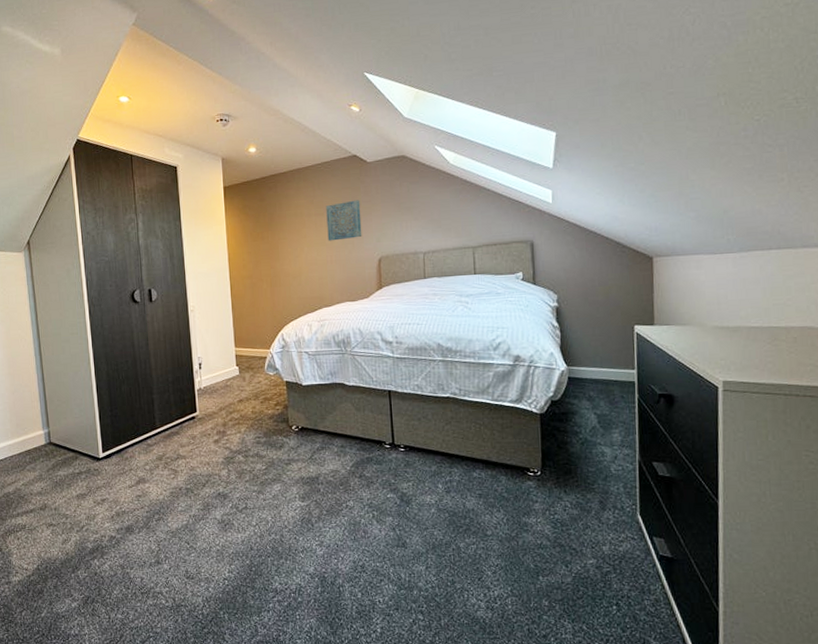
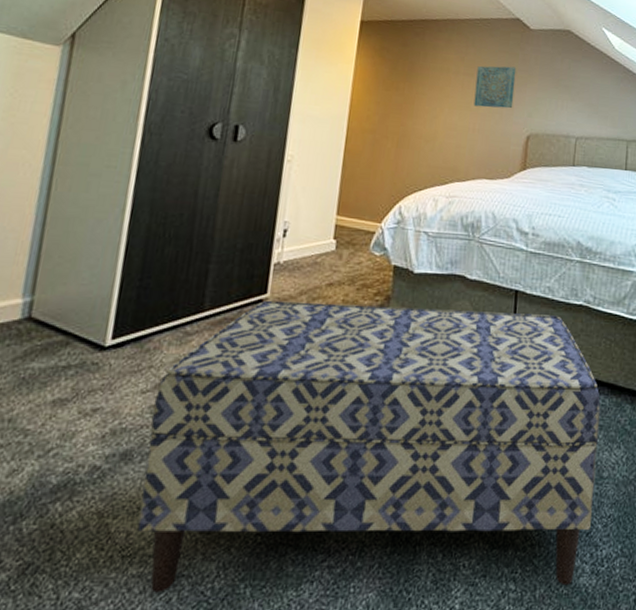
bench: none [138,408,482,617] -> present [137,300,601,593]

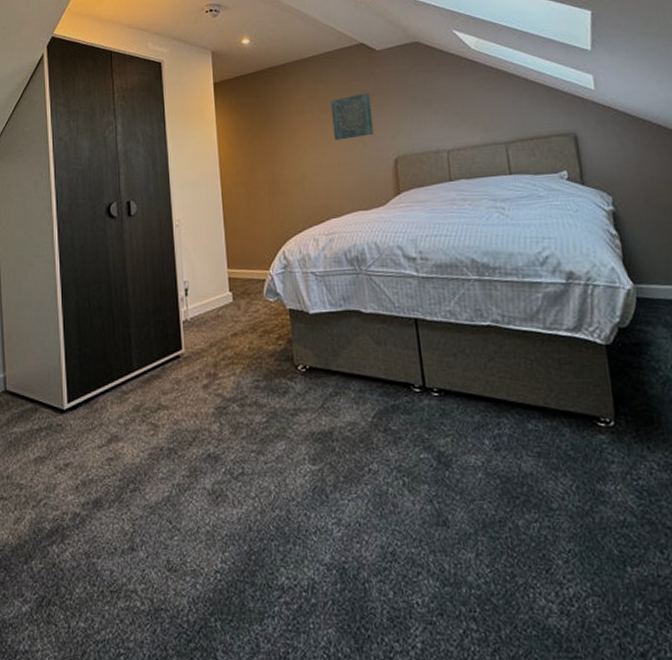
bench: present [137,300,601,593] -> none [109,339,550,627]

